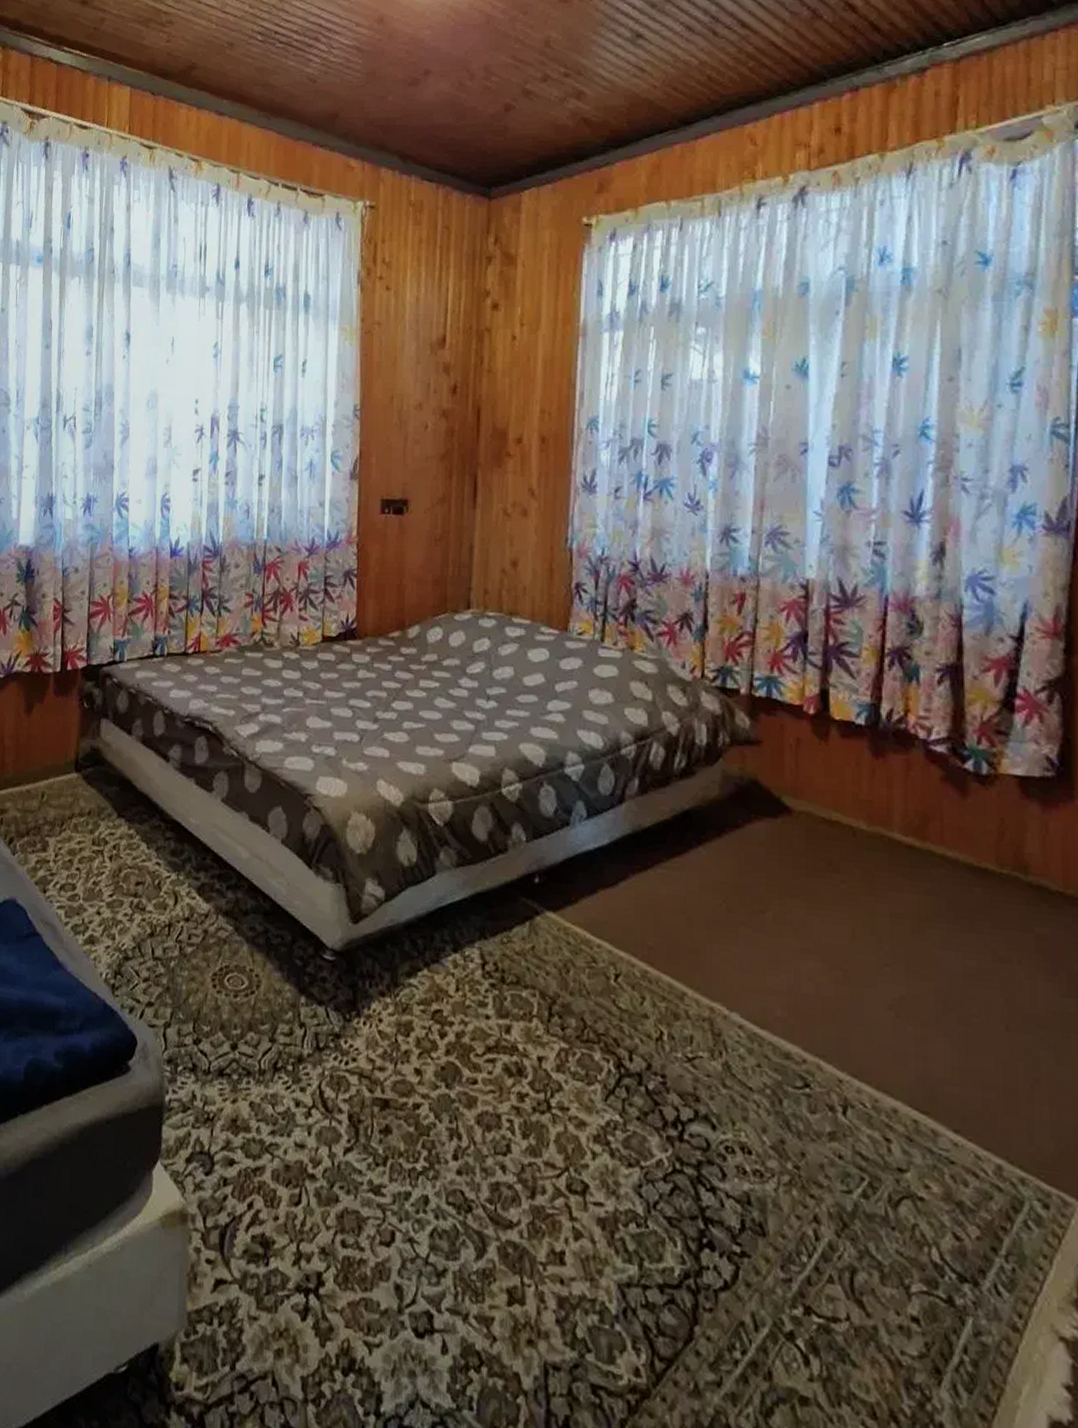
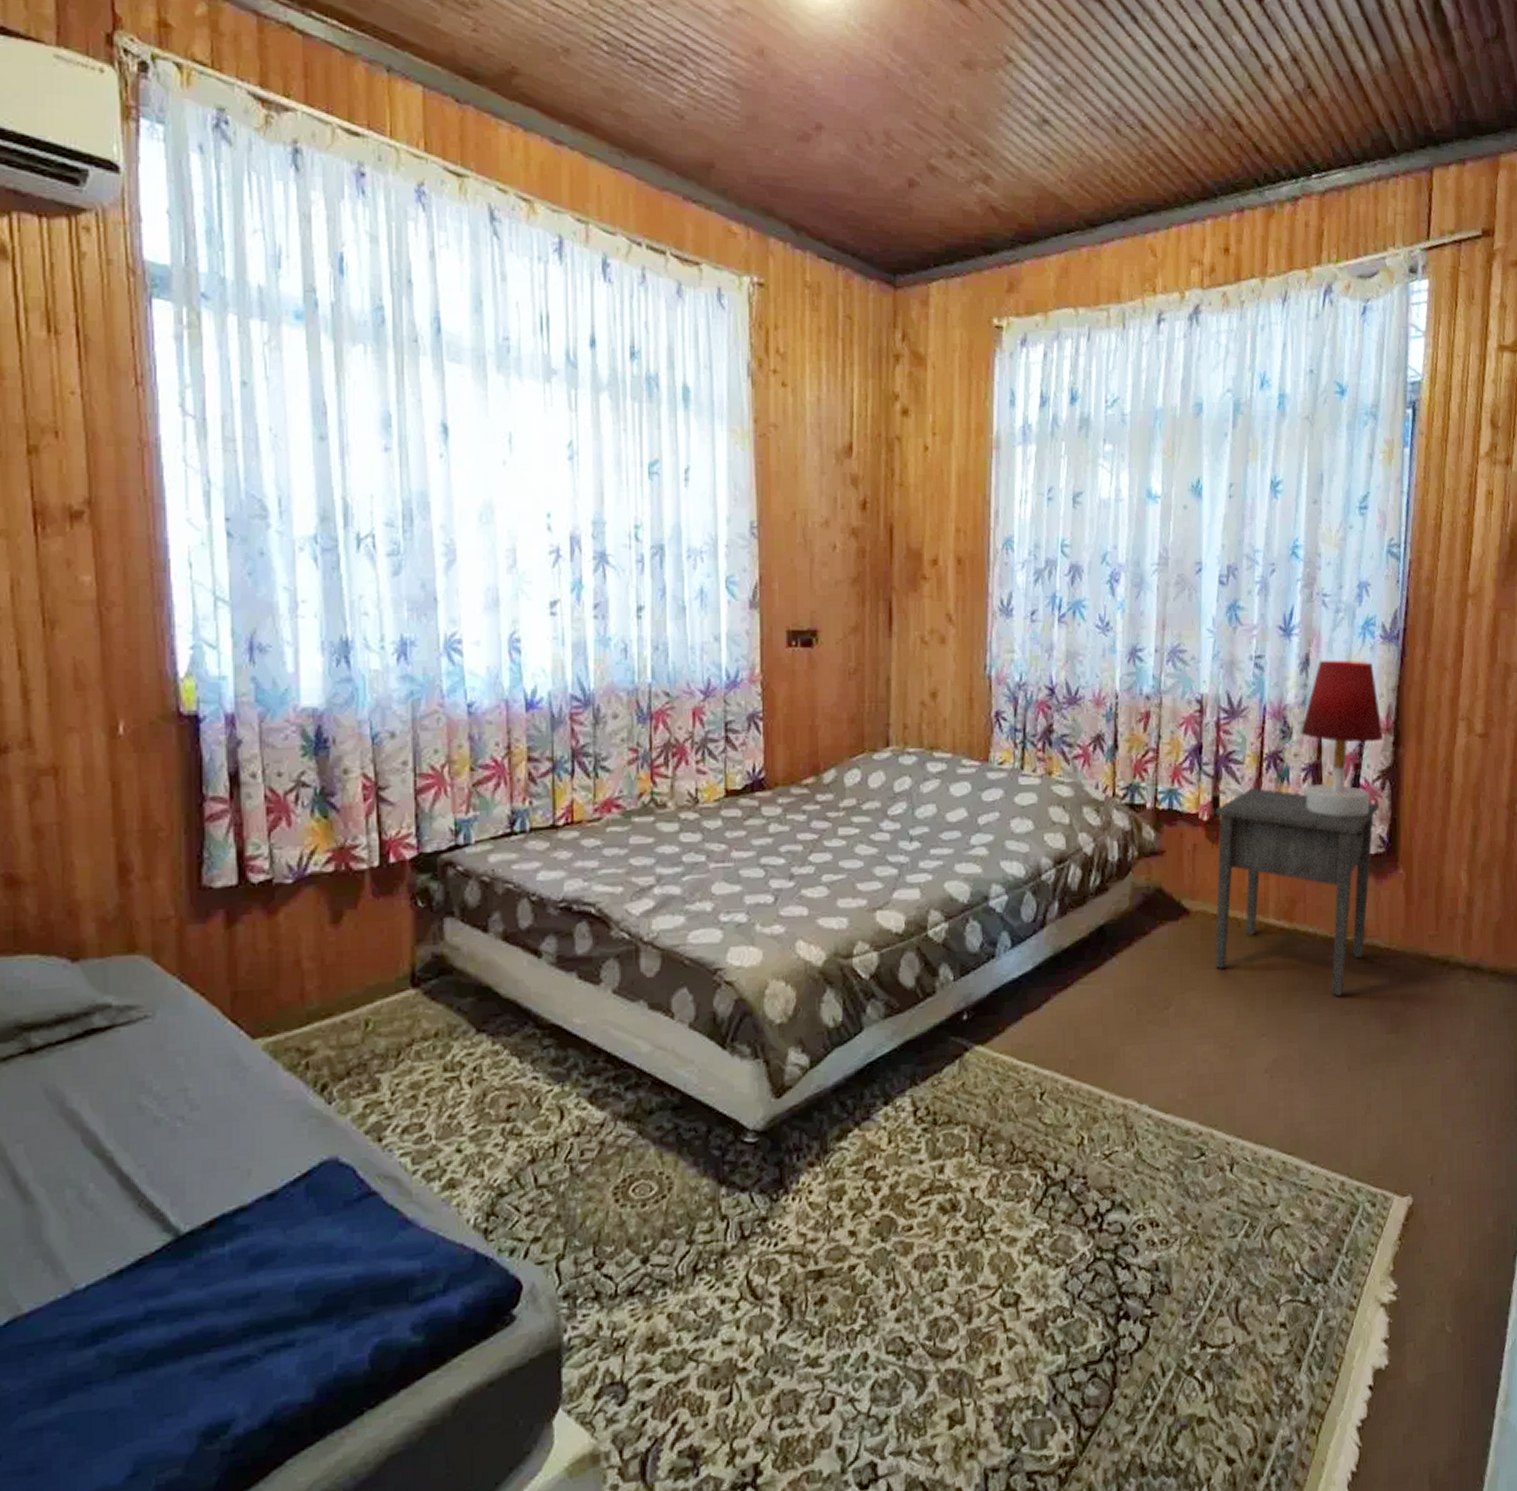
nightstand: none [823,685,1045,939] -> present [1214,788,1379,997]
table lamp: none [934,550,1050,733] -> present [1301,659,1384,818]

